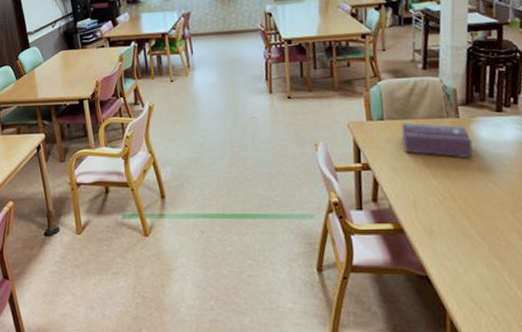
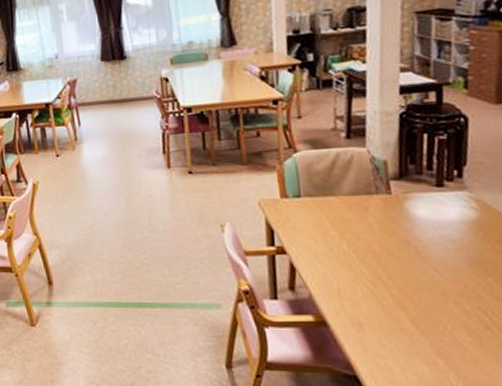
tissue box: present [401,123,473,158] -> none [322,200,409,241]

